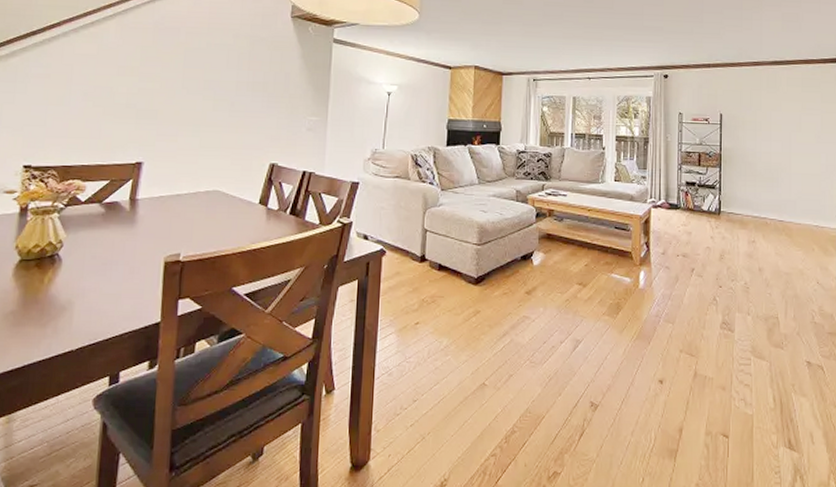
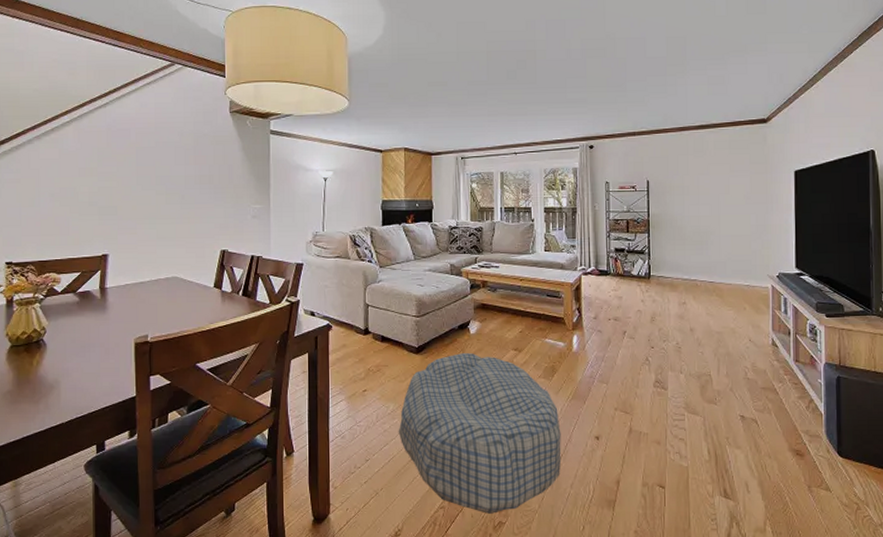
dog bed: none [450,285,624,464] -> present [398,352,561,515]

